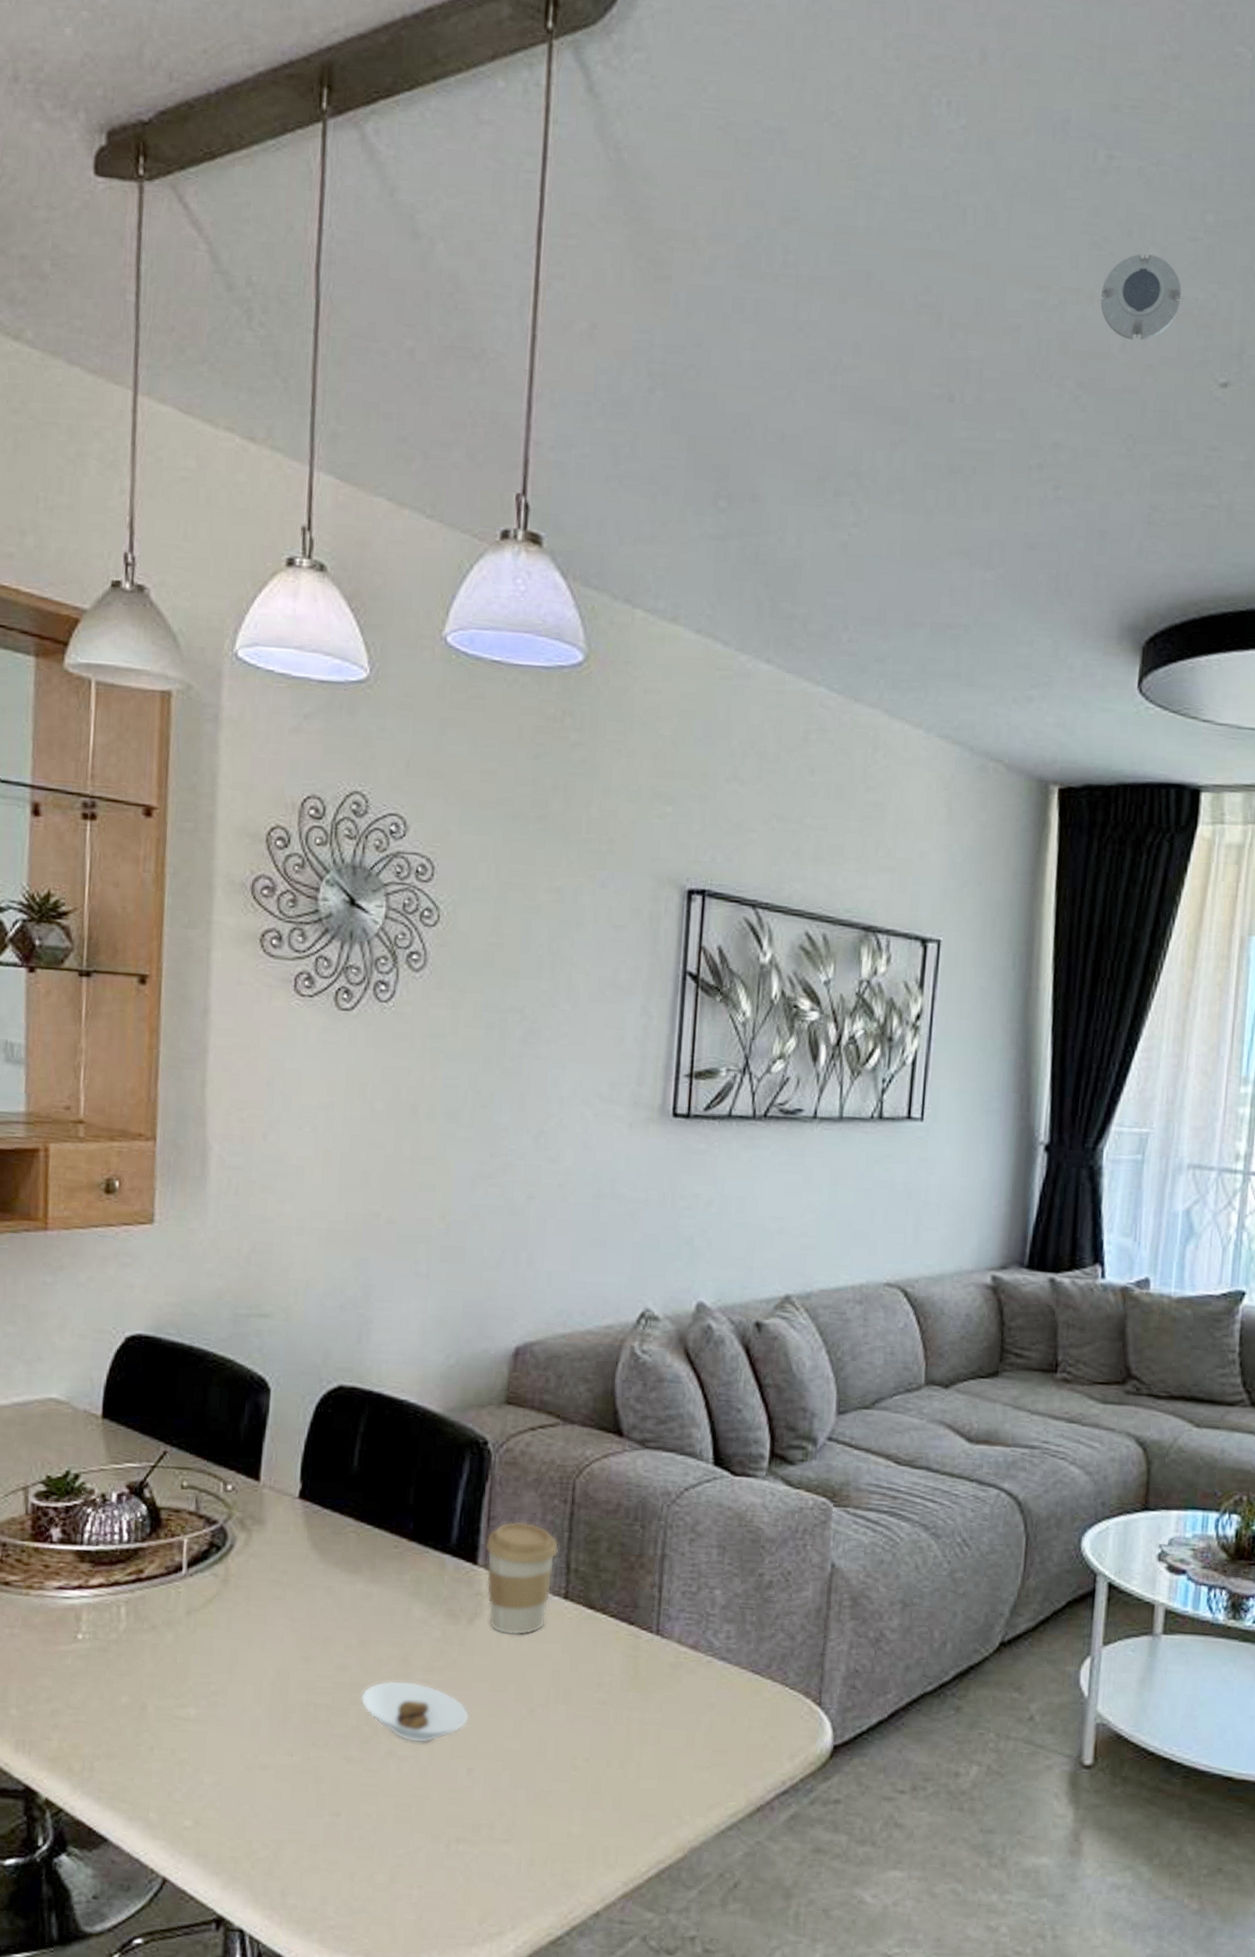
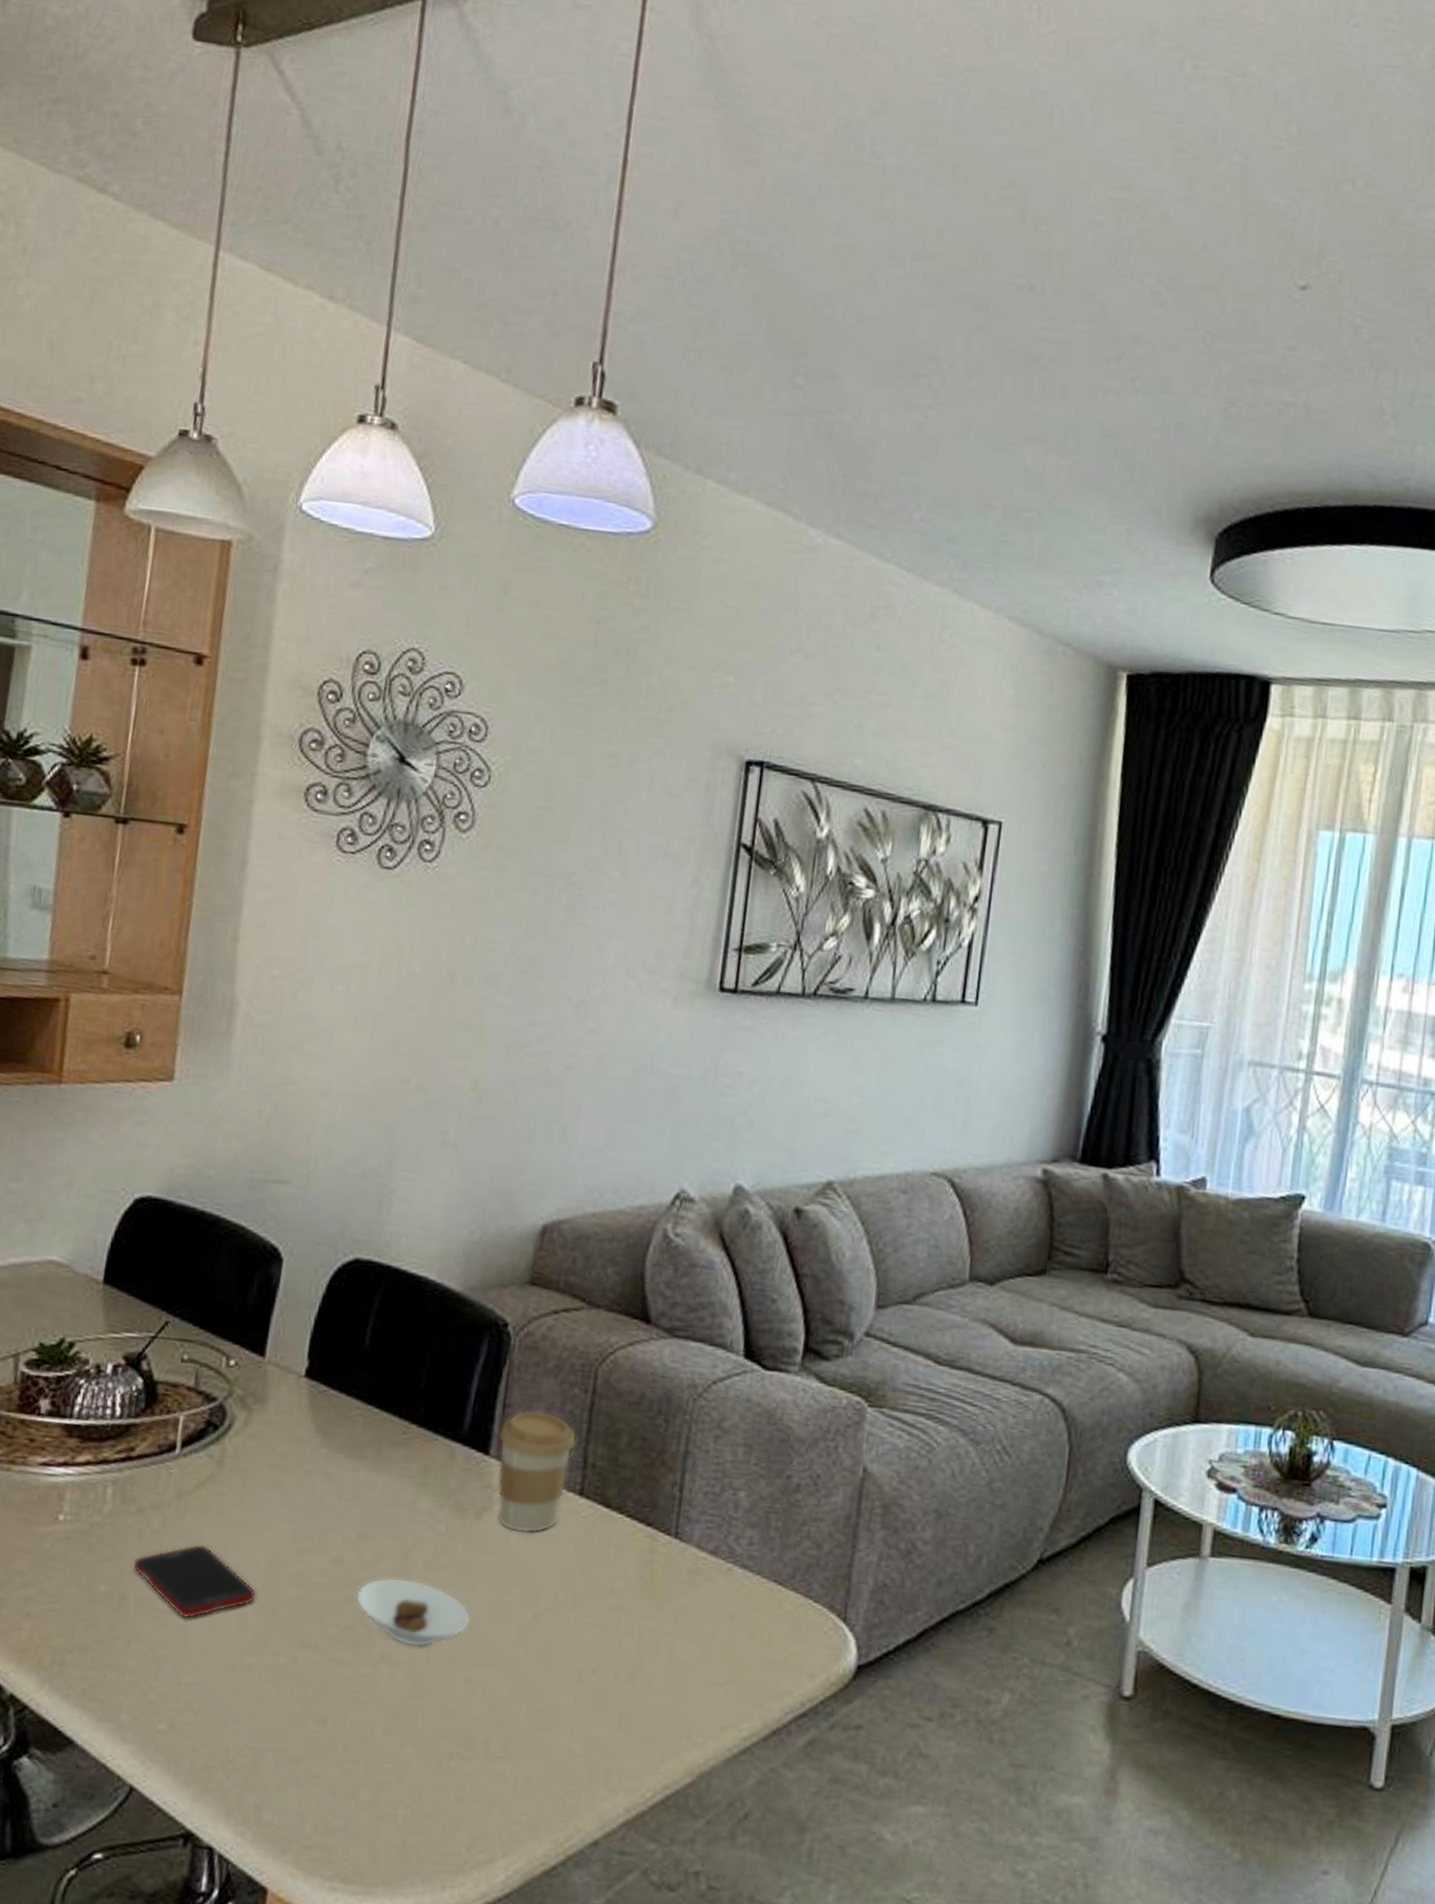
cell phone: none [150,1656,268,1725] -> present [133,1544,257,1619]
smoke detector: present [1101,254,1182,341] -> none [1183,159,1264,242]

